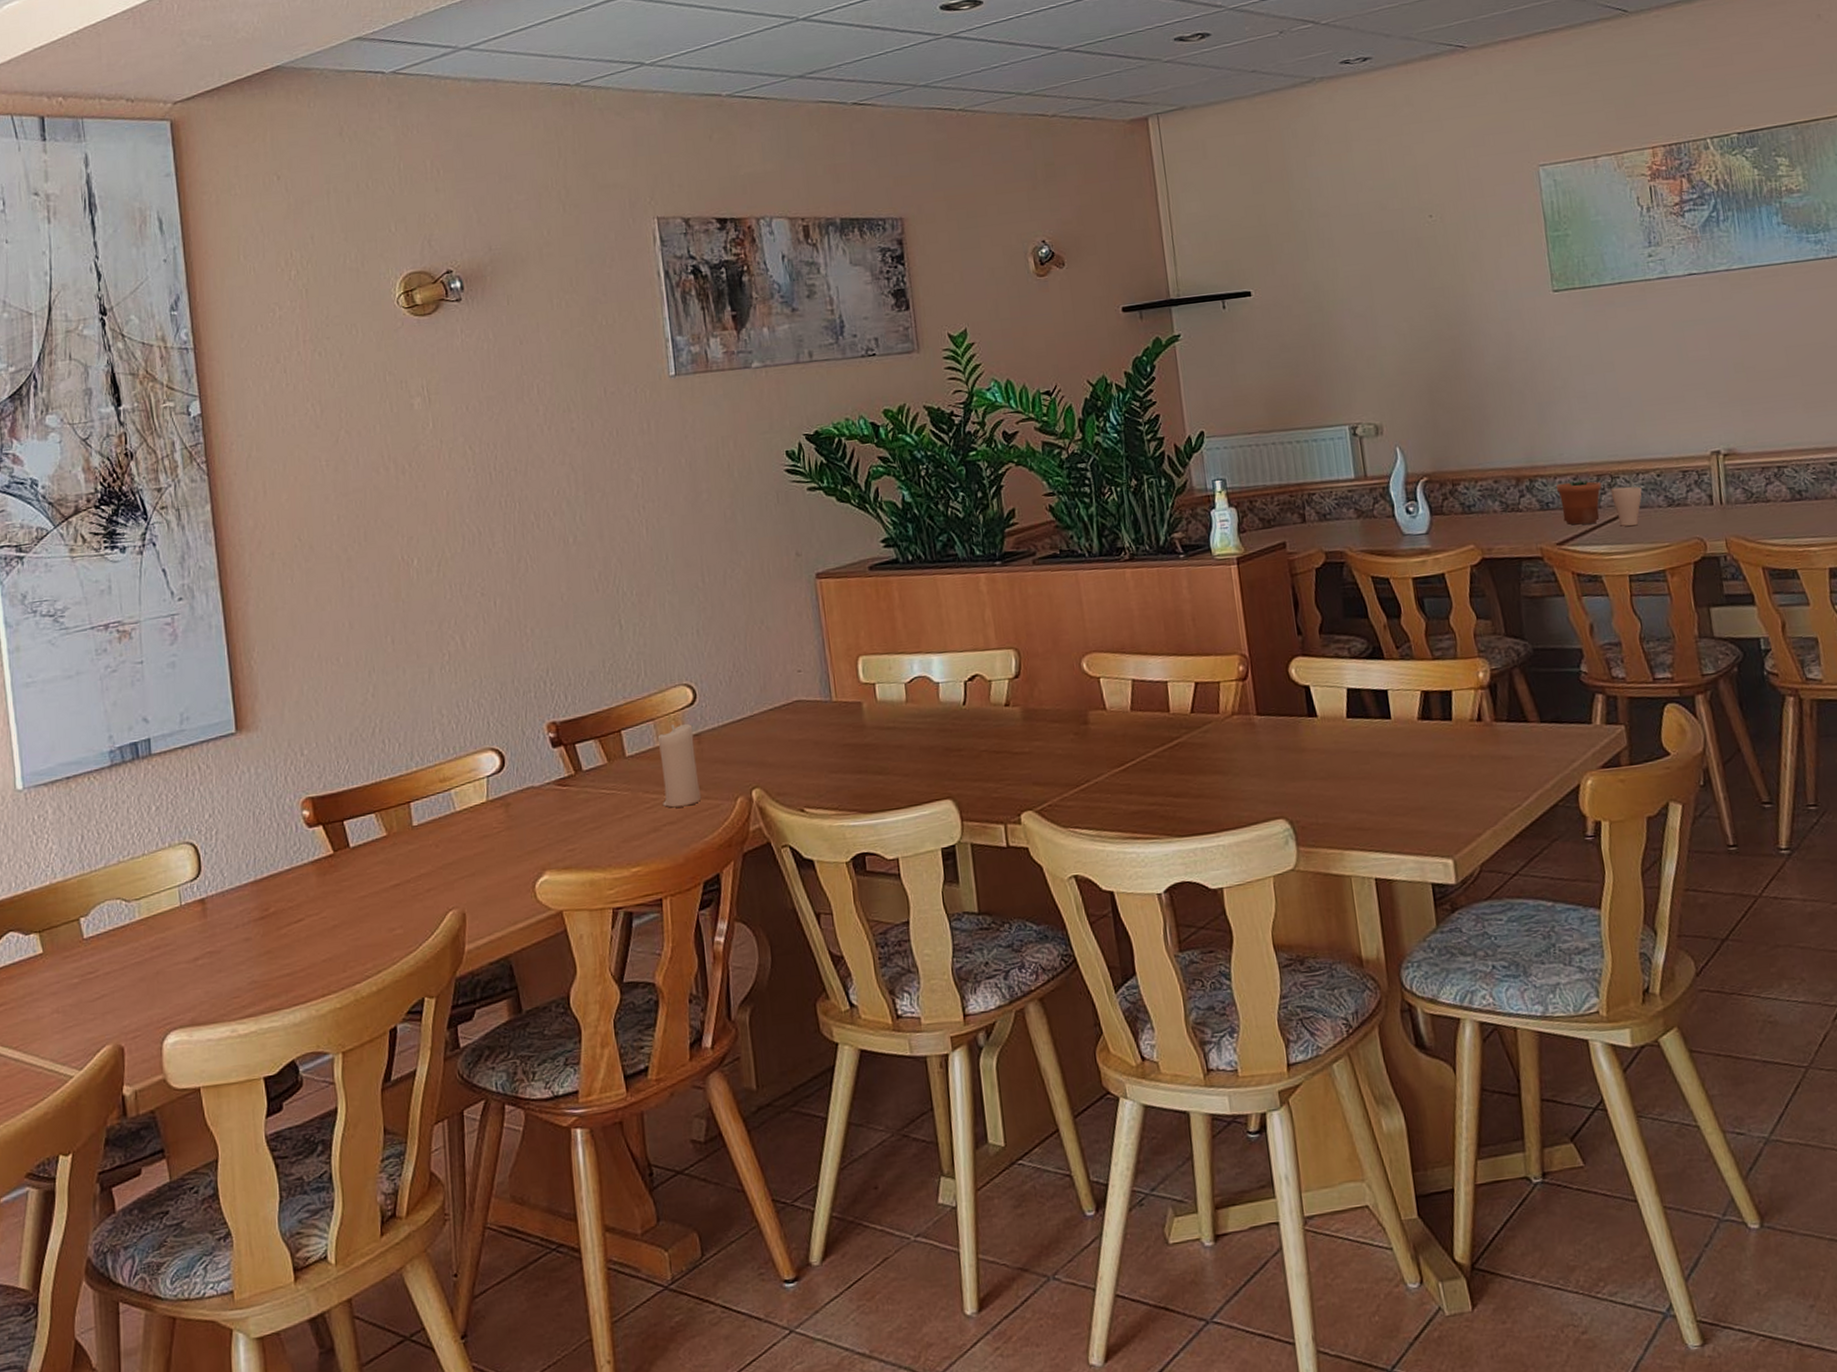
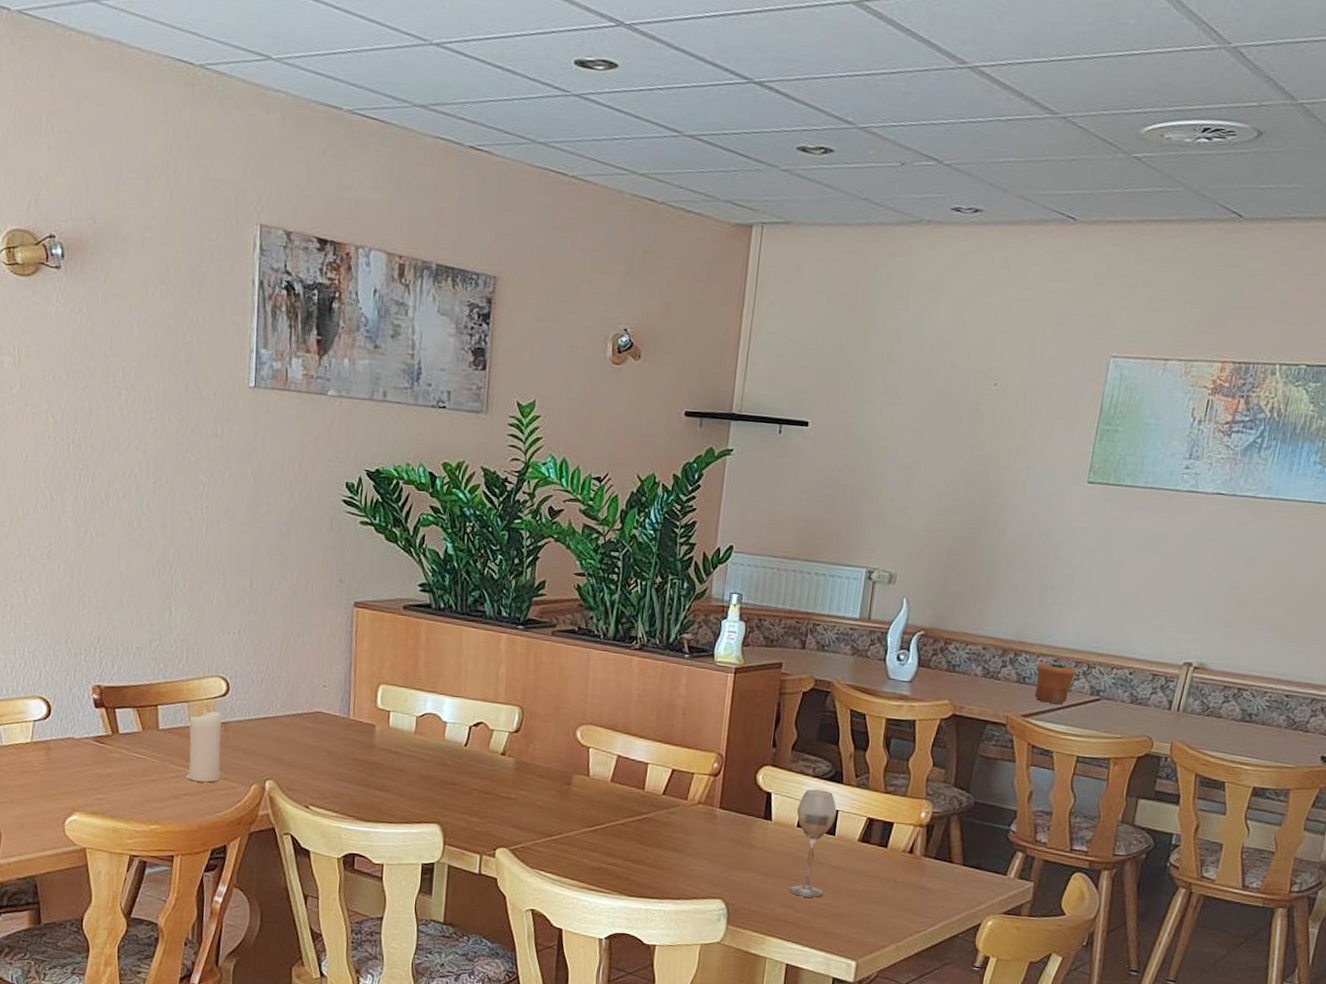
wineglass: none [1341,670,1396,797] -> present [789,789,837,898]
cup: present [1610,486,1642,527] -> none [1083,676,1112,714]

